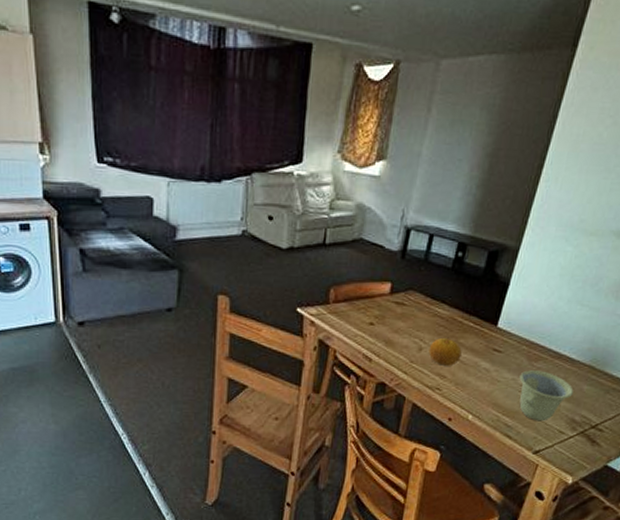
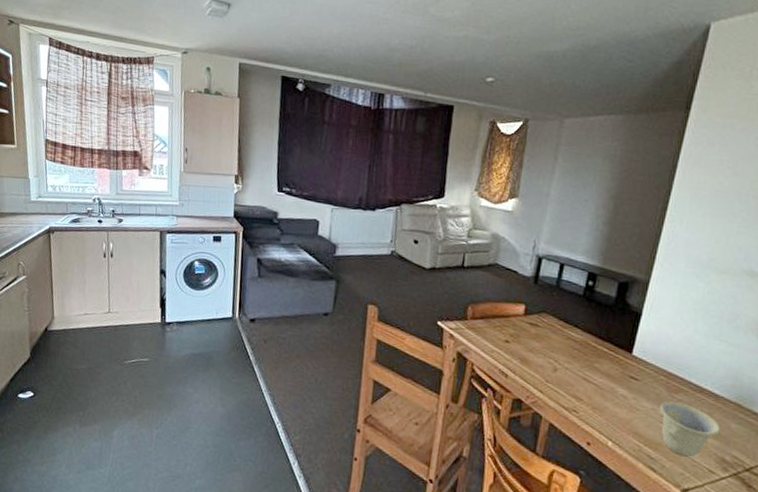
fruit: present [428,336,462,366] -> none [563,359,597,389]

